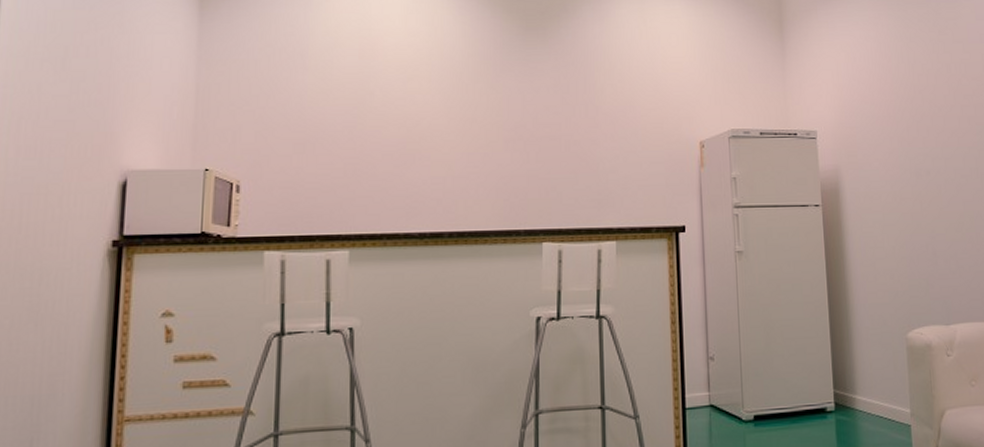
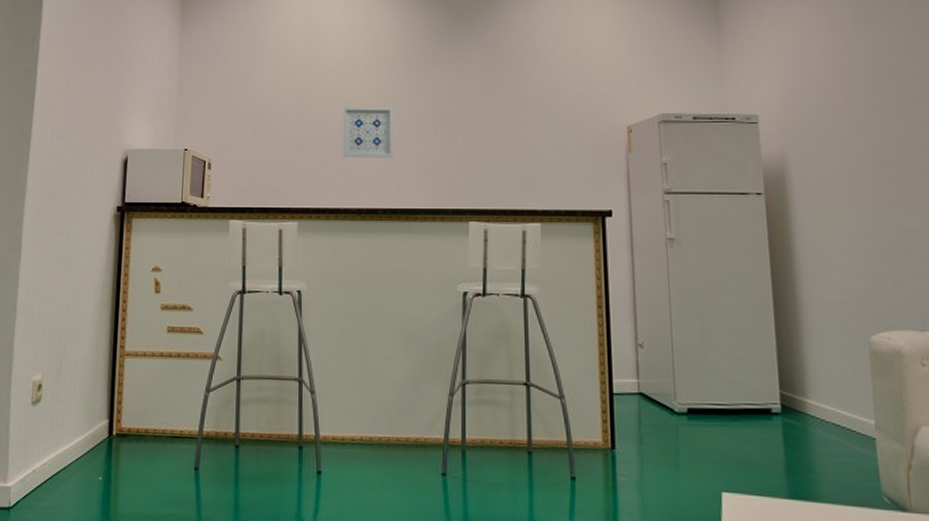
wall art: none [401,119,461,177] -> present [342,106,394,158]

